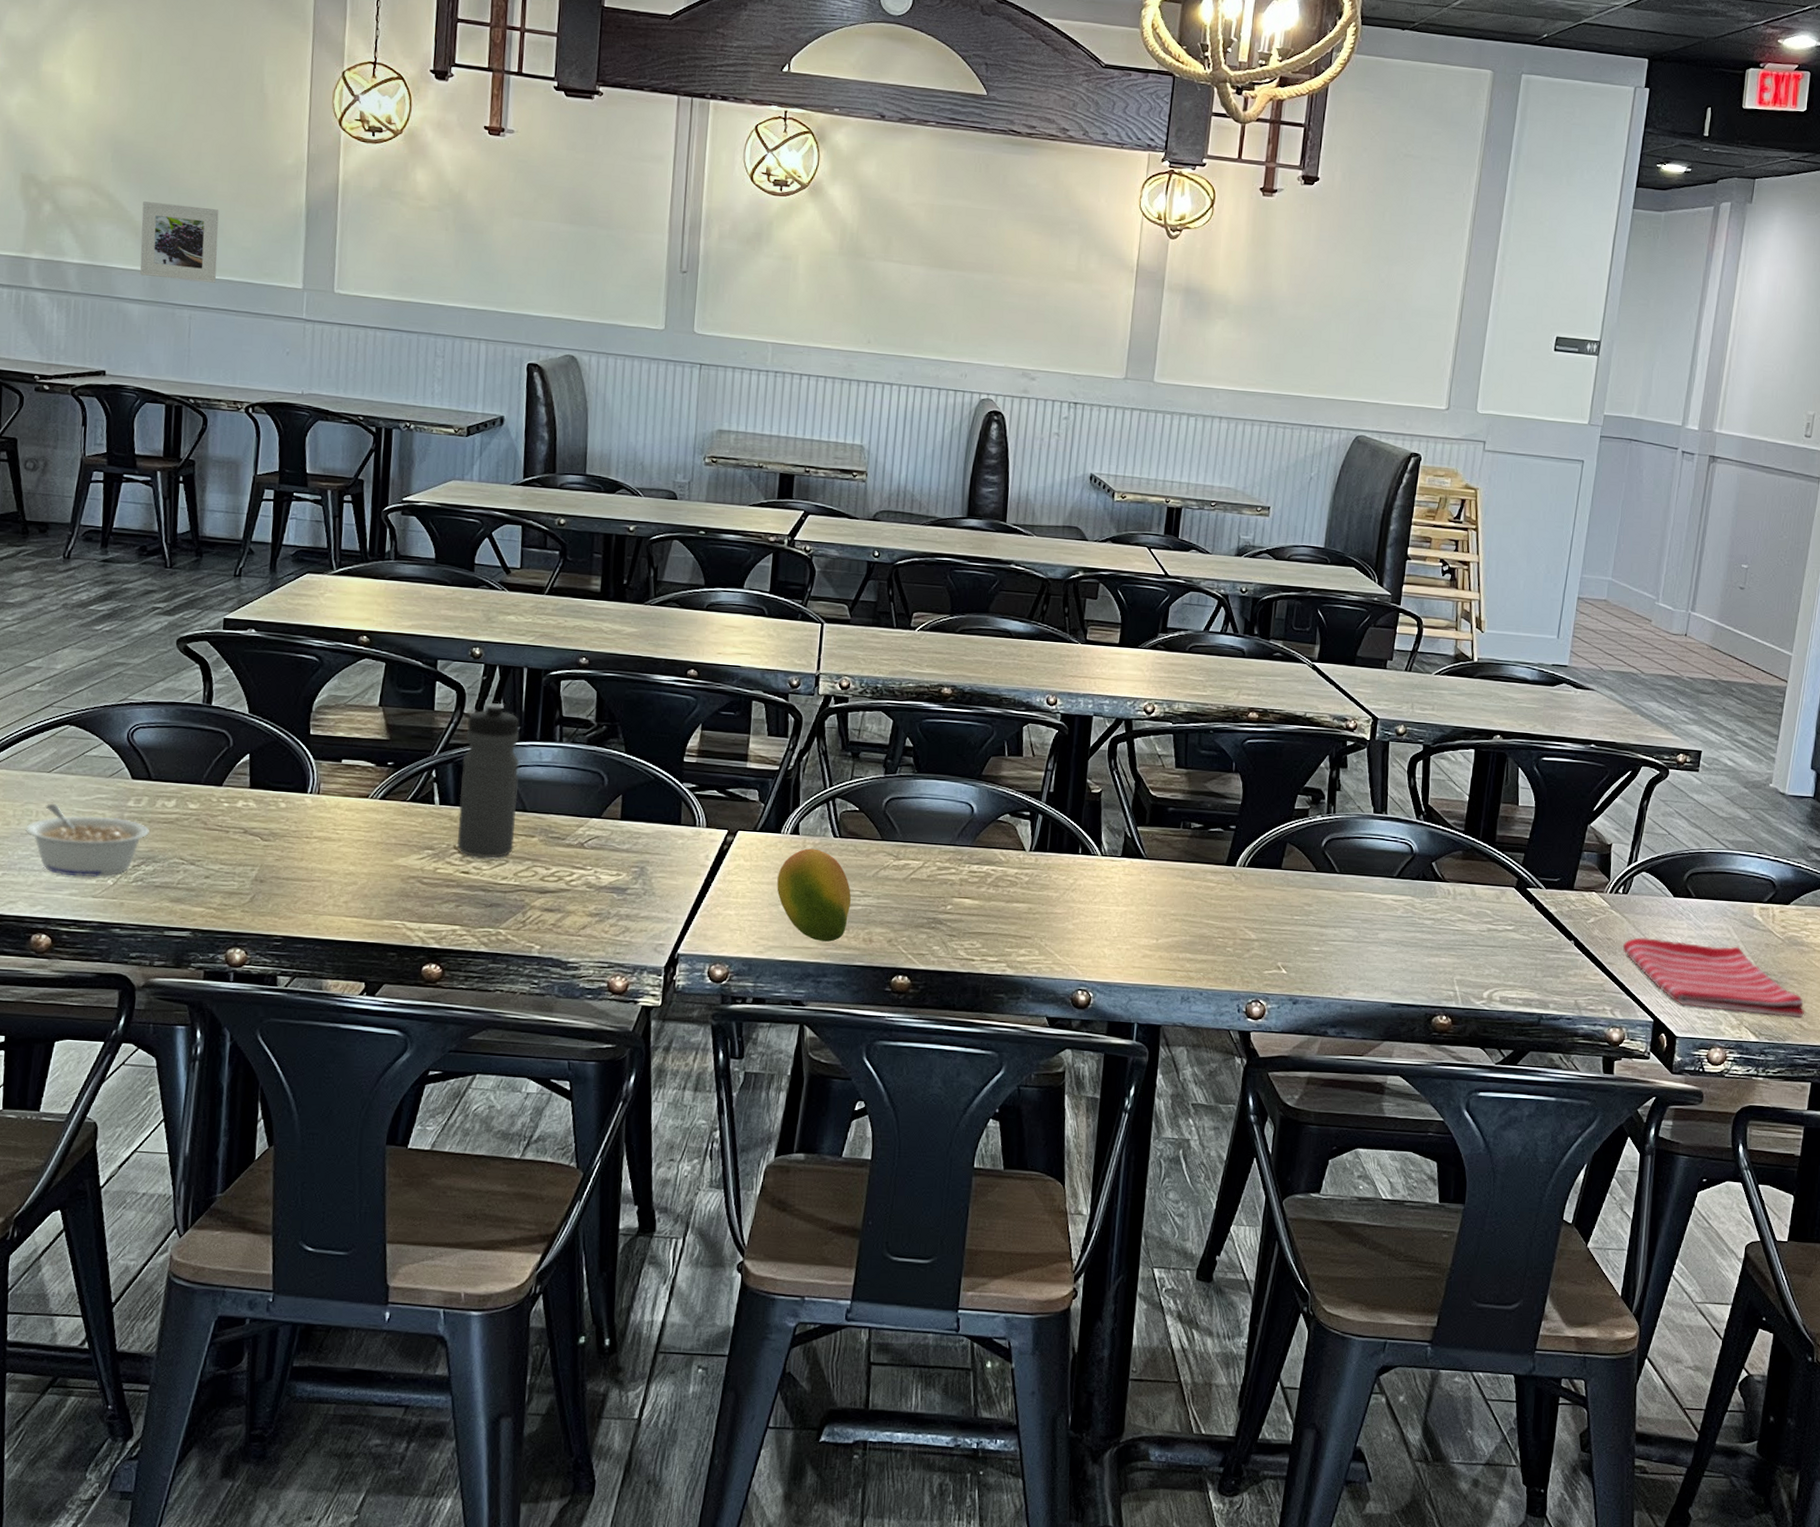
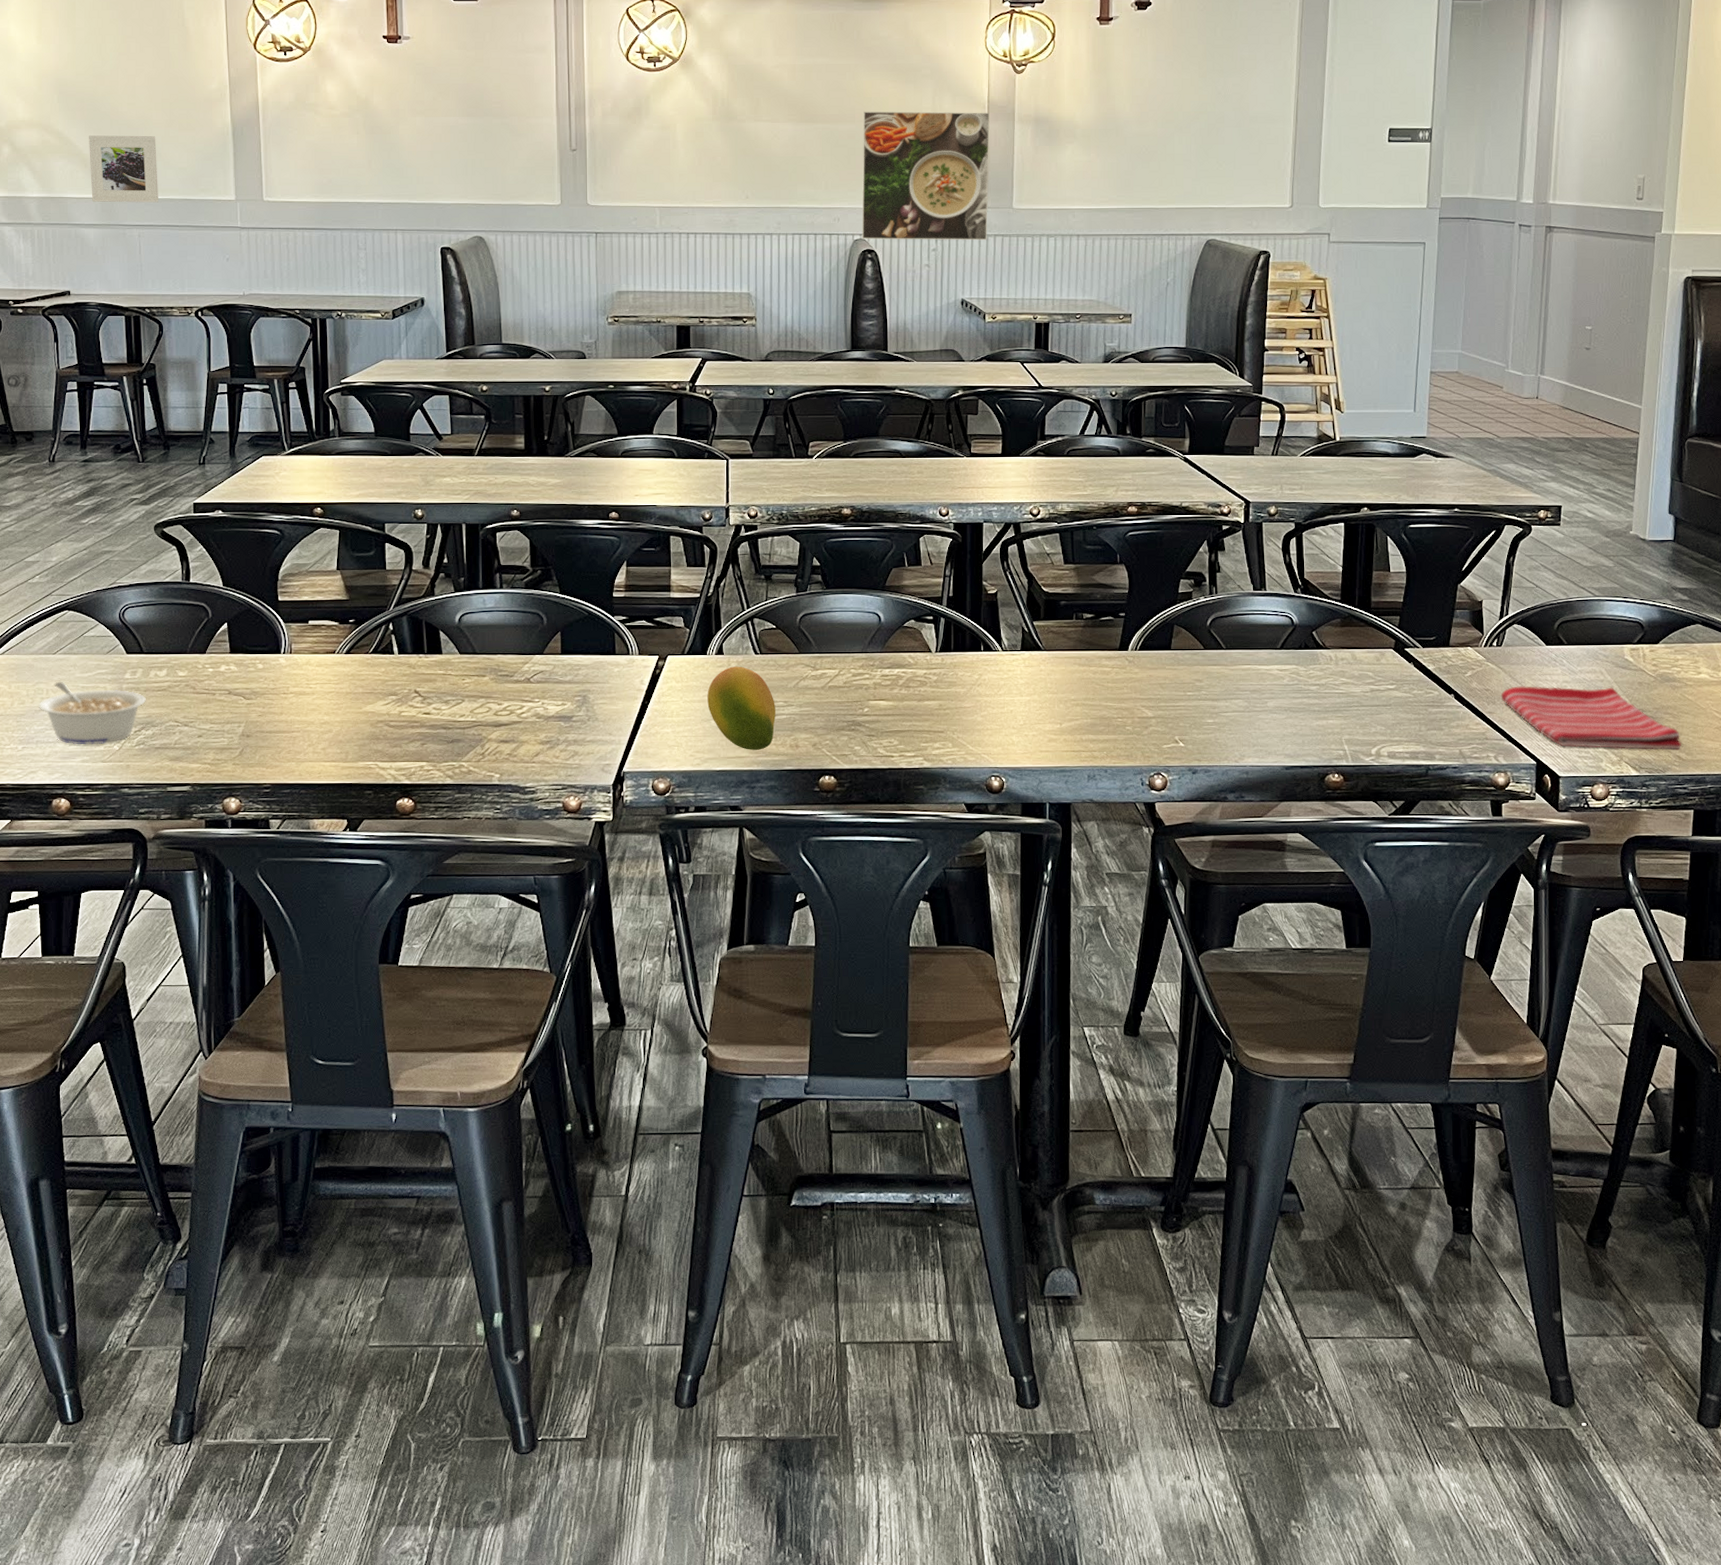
water bottle: present [456,702,520,858] -> none [415,557,468,699]
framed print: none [989,263,1138,414] -> present [862,111,990,241]

